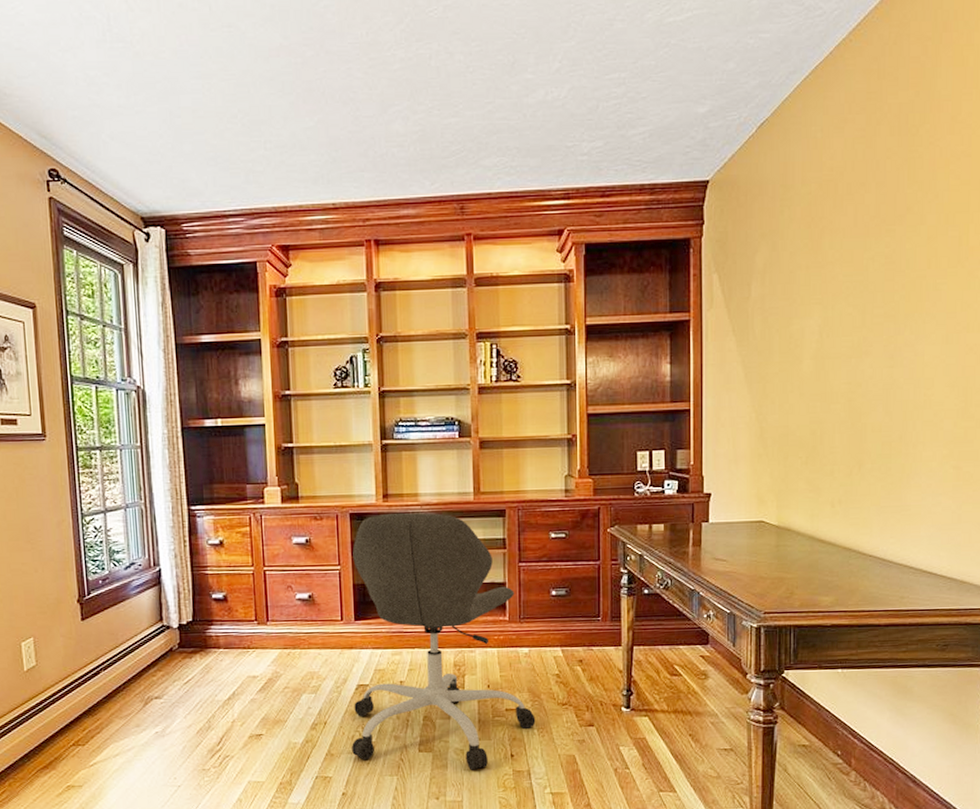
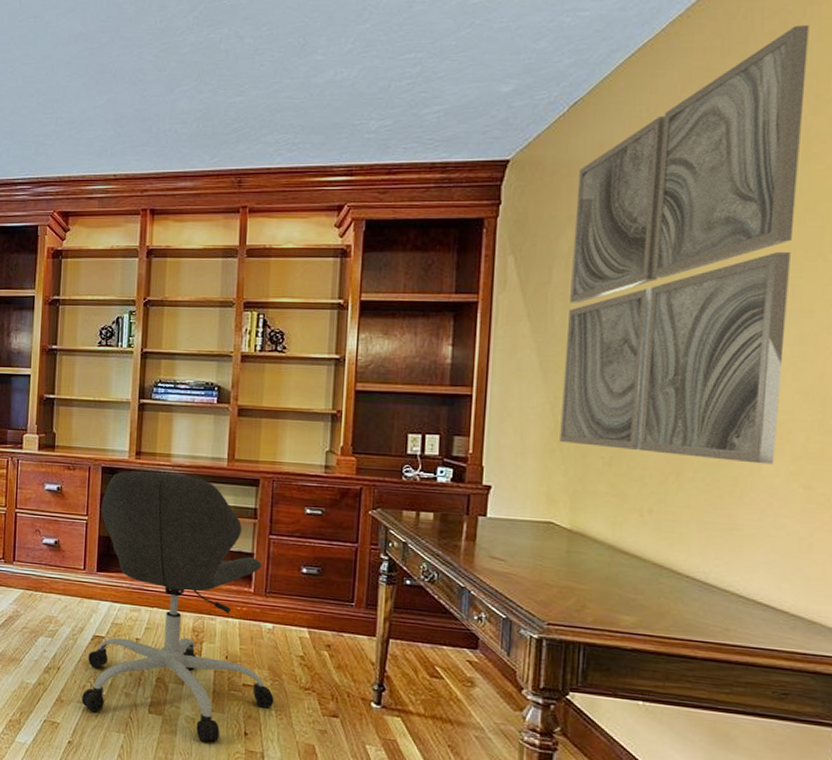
wall art: none [765,50,945,451] -> present [560,24,809,465]

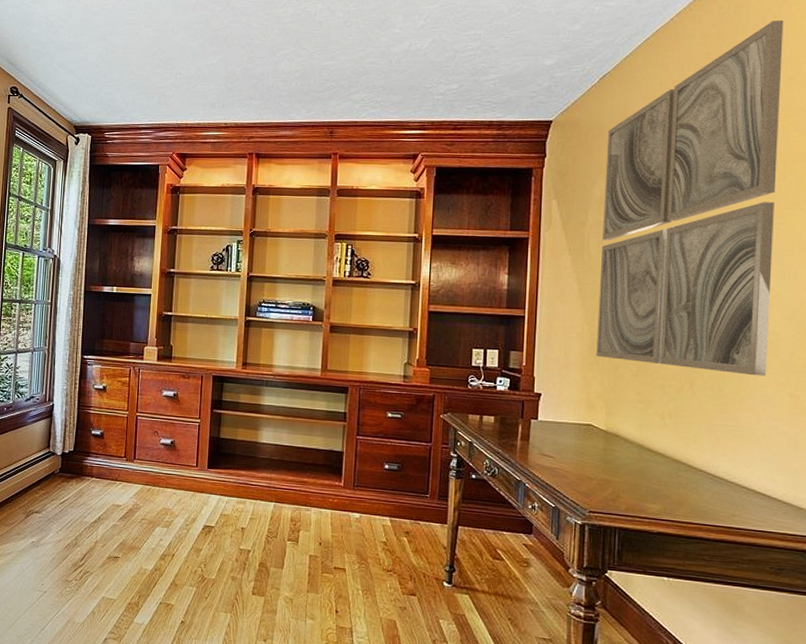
office chair: present [82,470,274,742] -> none [193,379,361,620]

